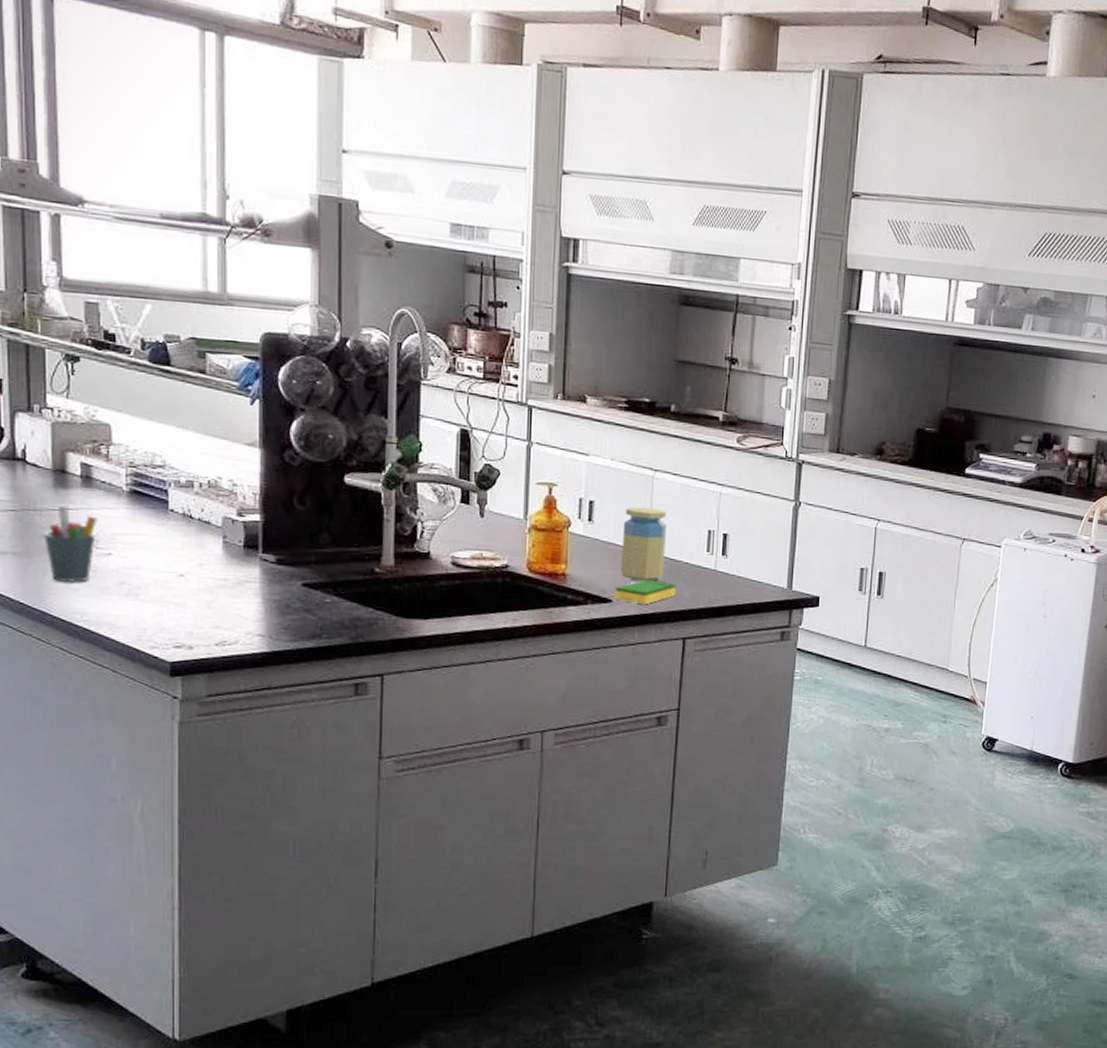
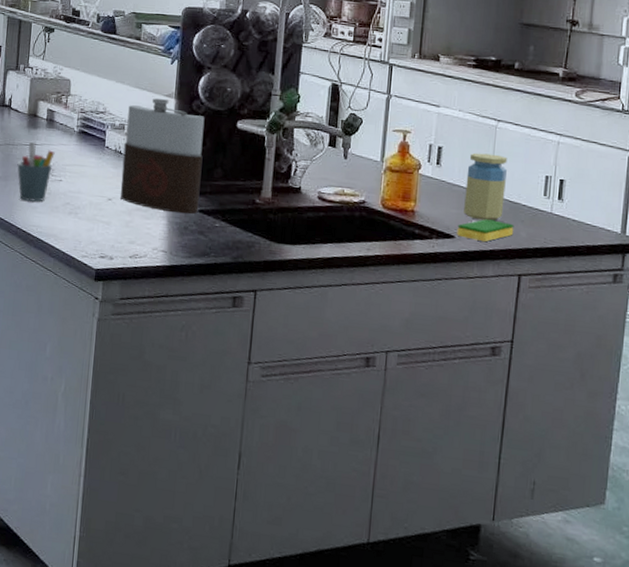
flask: none [195,448,303,590] -> present [120,98,205,215]

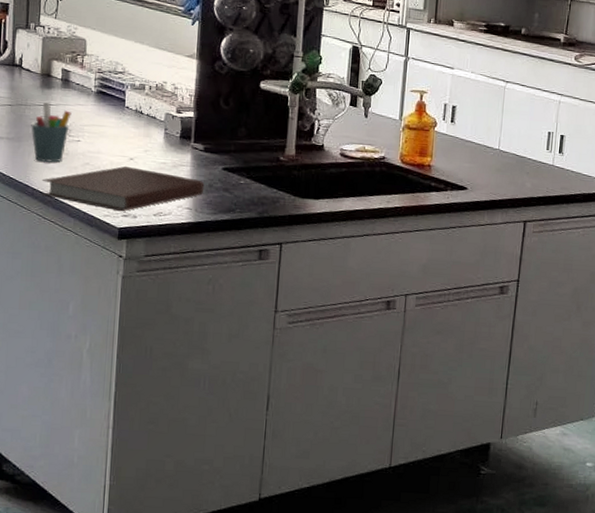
notebook: none [25,206,180,252] -> present [42,166,205,211]
flask: present [120,98,205,215] -> none [142,59,228,172]
dish sponge: present [457,219,514,241] -> none [469,172,520,192]
jar: present [464,152,508,221] -> none [476,111,515,174]

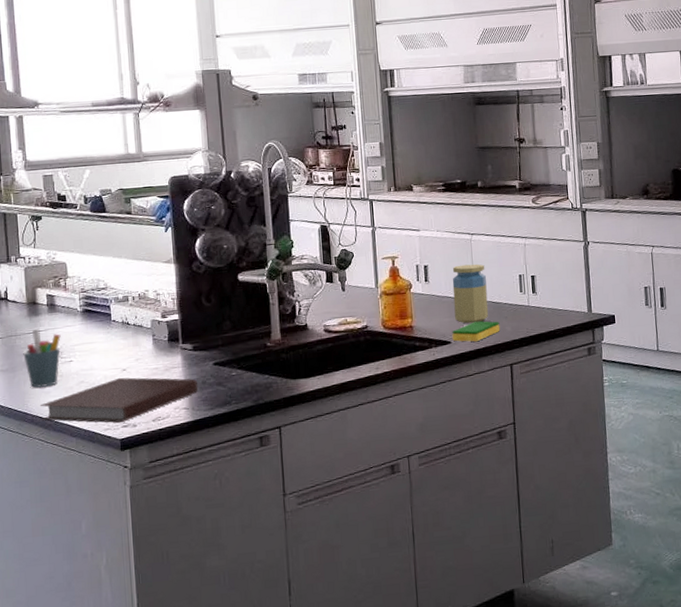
dish sponge: none [469,172,520,192] -> present [452,321,500,342]
jar: none [476,111,515,174] -> present [452,264,489,324]

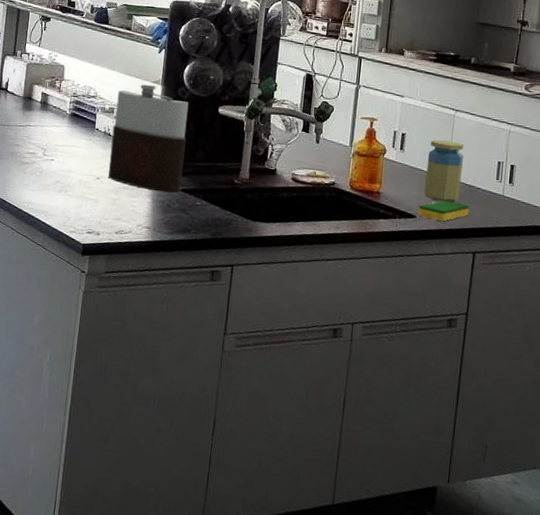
pen holder: present [23,328,61,388] -> none [11,123,48,180]
notebook: present [41,377,199,423] -> none [16,184,163,228]
flask: none [129,266,214,371] -> present [108,84,189,193]

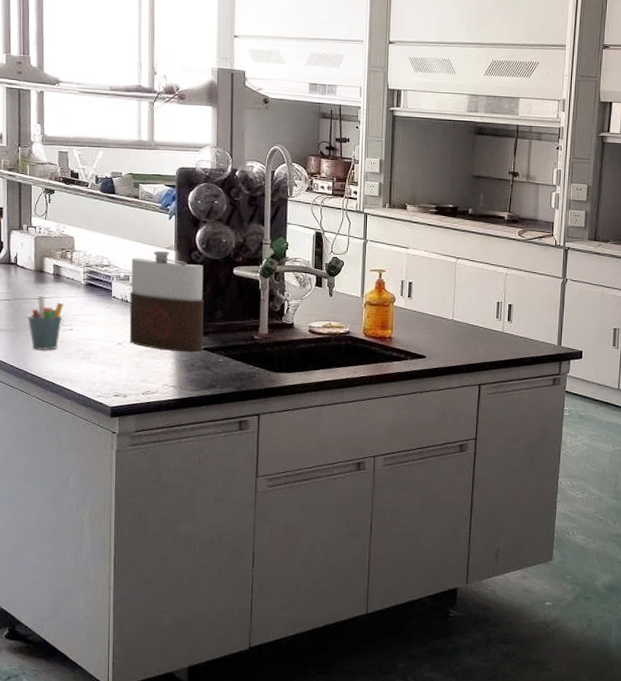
pen holder: none [11,123,48,180] -> present [28,295,64,351]
dish sponge: present [418,200,470,221] -> none [427,341,474,359]
jar: present [424,139,464,203] -> none [432,286,466,342]

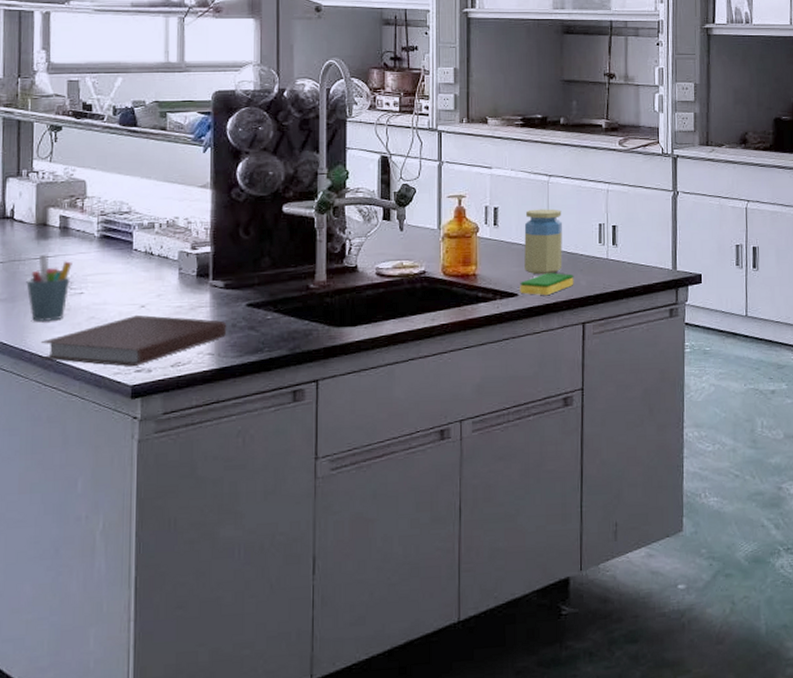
notebook: none [40,350,187,391] -> present [41,314,227,366]
flask: present [129,251,204,353] -> none [154,191,247,311]
dish sponge: none [427,341,474,359] -> present [520,273,574,295]
jar: none [432,286,466,342] -> present [524,209,563,275]

